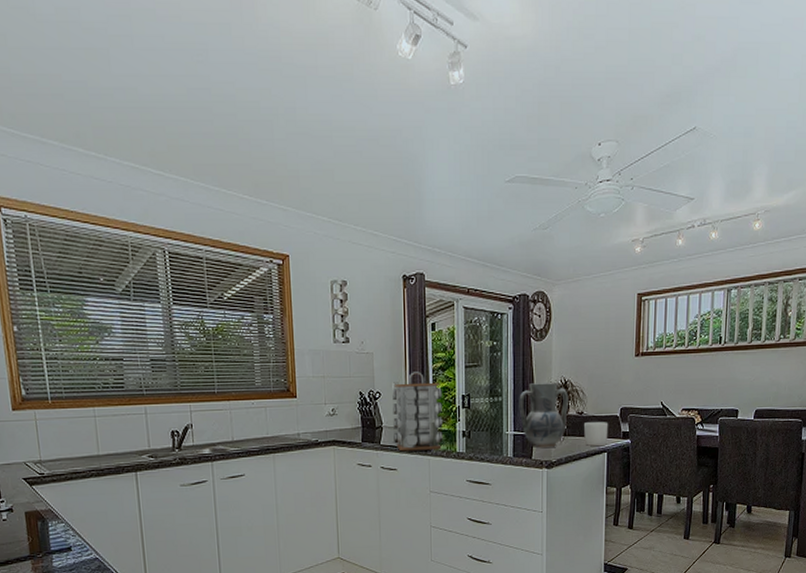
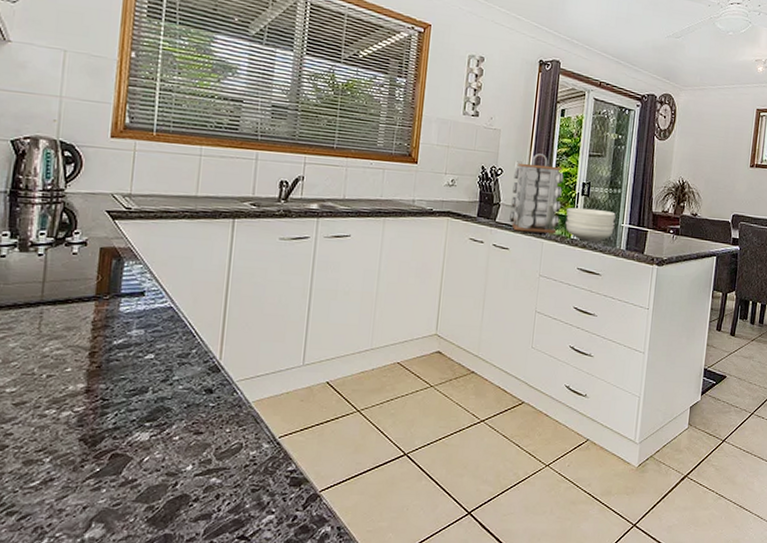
bowl: none [449,420,499,453] -> present [565,208,616,242]
ceramic jug: present [519,382,568,448] -> none [636,180,685,245]
mug: present [584,422,609,447] -> none [695,224,720,250]

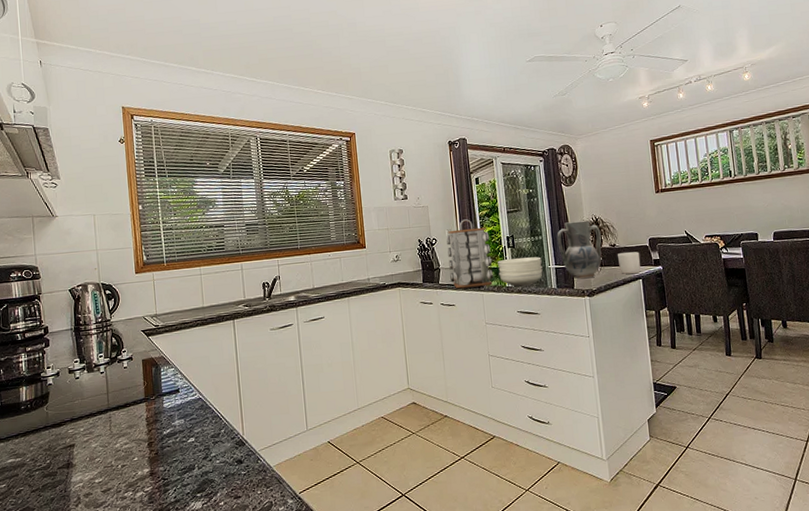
ceramic jug: none [636,180,685,245] -> present [556,220,602,279]
mug: none [695,224,720,250] -> present [618,252,641,275]

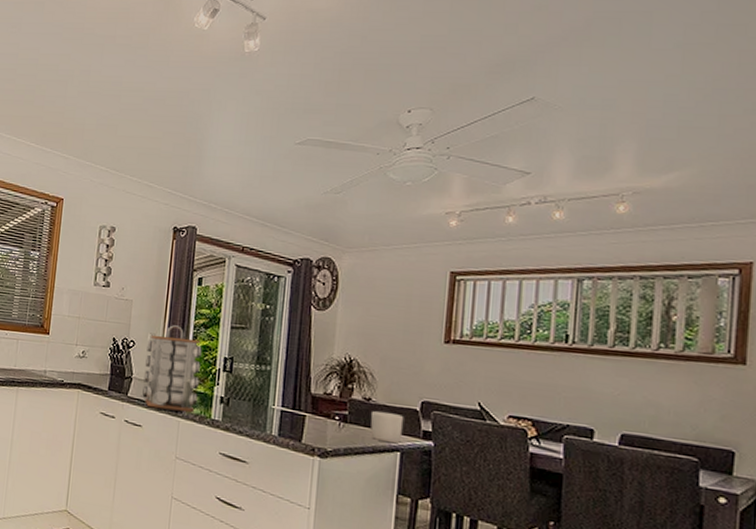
bowl: present [498,257,543,287] -> none [204,384,265,425]
ceramic jug: present [556,220,602,279] -> none [290,356,353,434]

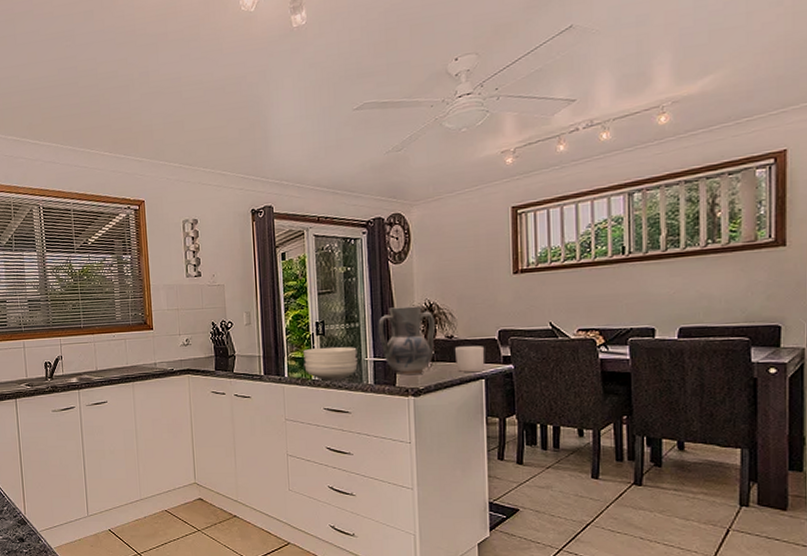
spice rack: present [142,325,202,413] -> none [244,301,297,380]
bowl: none [204,384,265,425] -> present [303,346,358,380]
ceramic jug: none [290,356,353,434] -> present [378,306,435,375]

